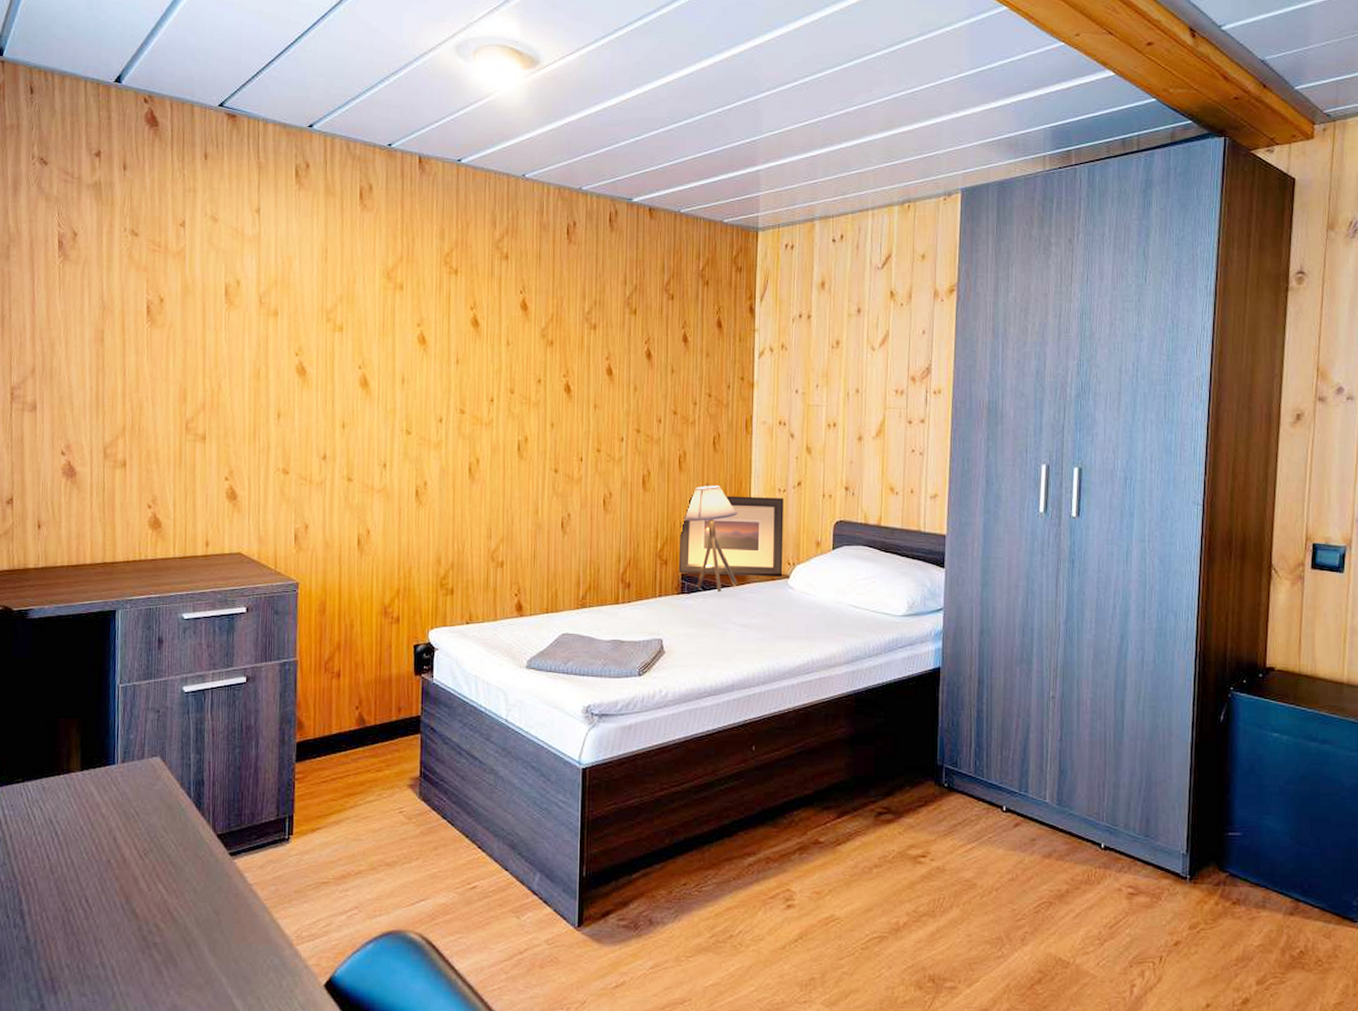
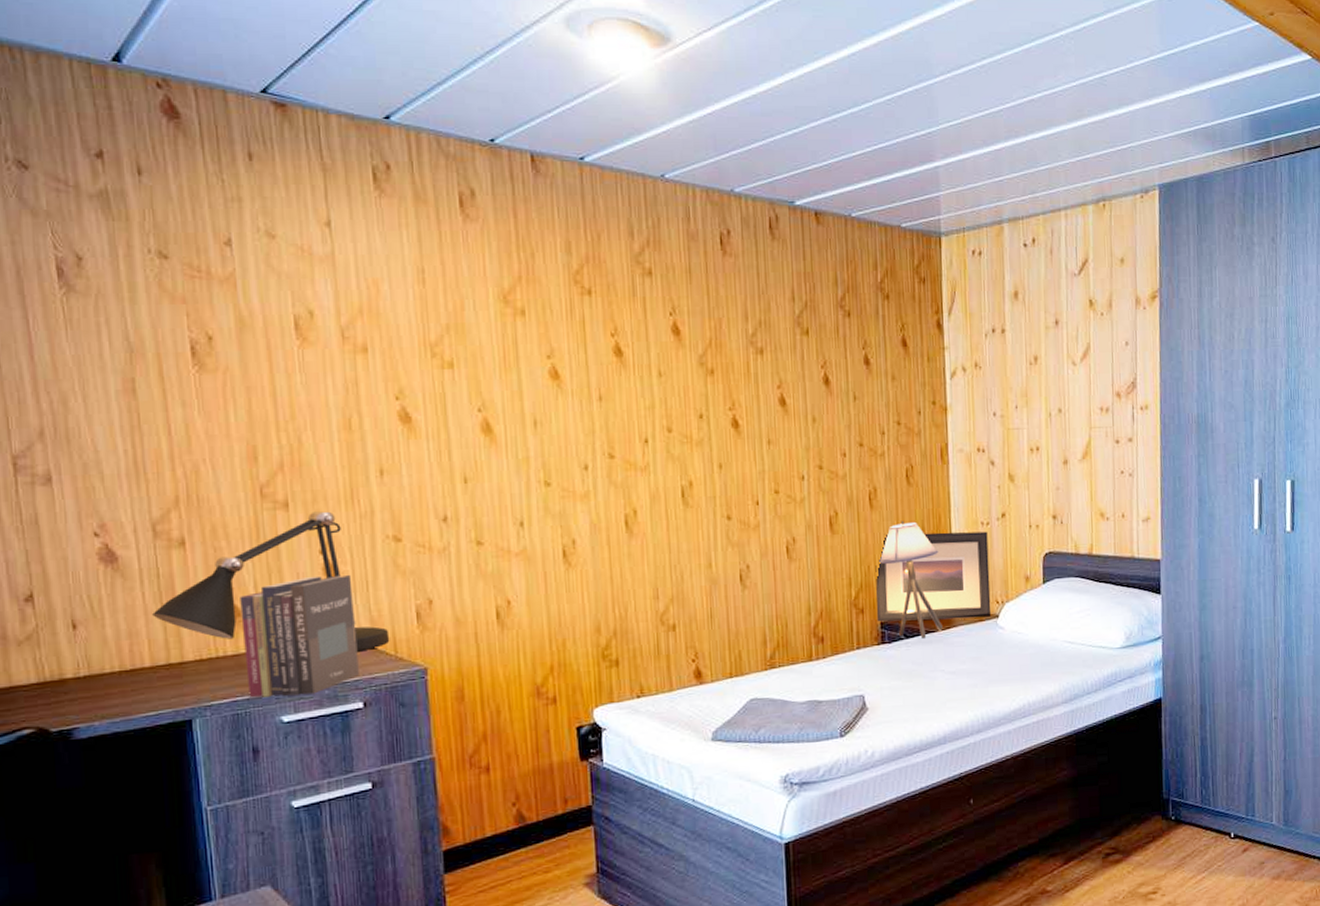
desk lamp: none [96,445,272,565] -> present [152,511,390,652]
books: none [160,498,248,598] -> present [240,574,359,698]

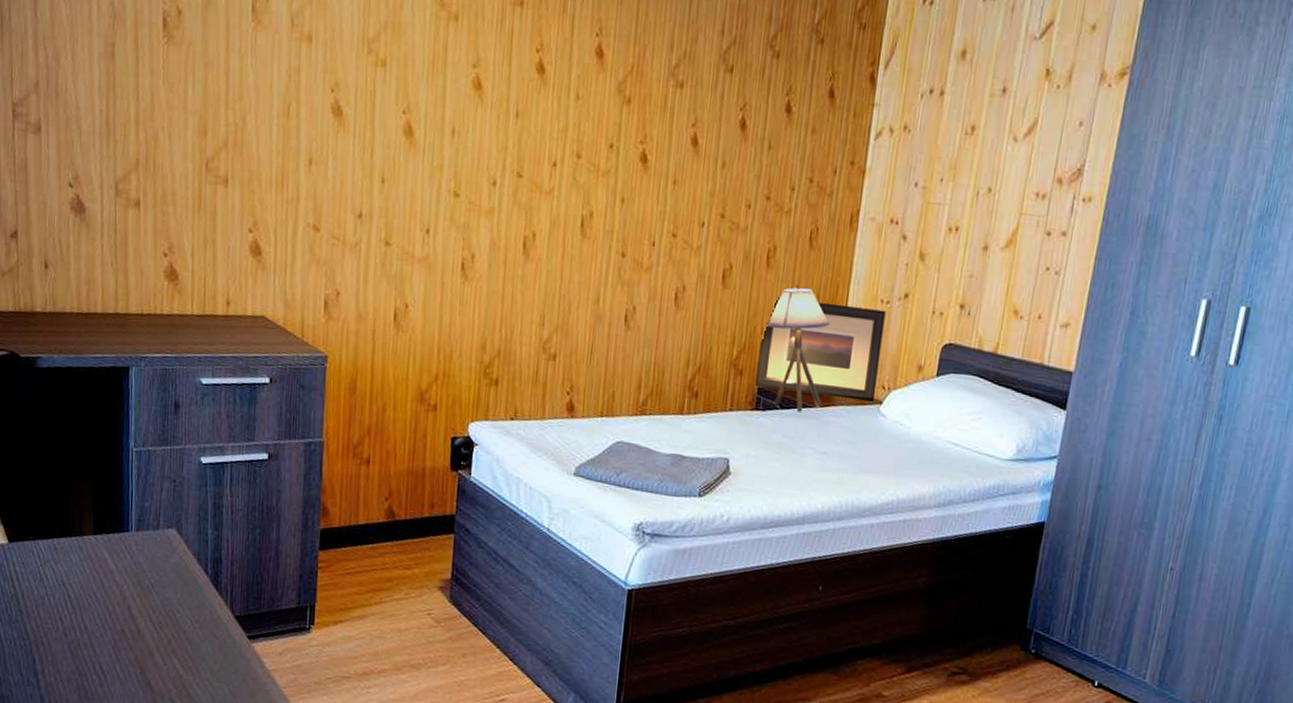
desk lamp: present [152,511,390,652] -> none [108,191,299,331]
books: present [240,574,359,698] -> none [177,251,273,363]

